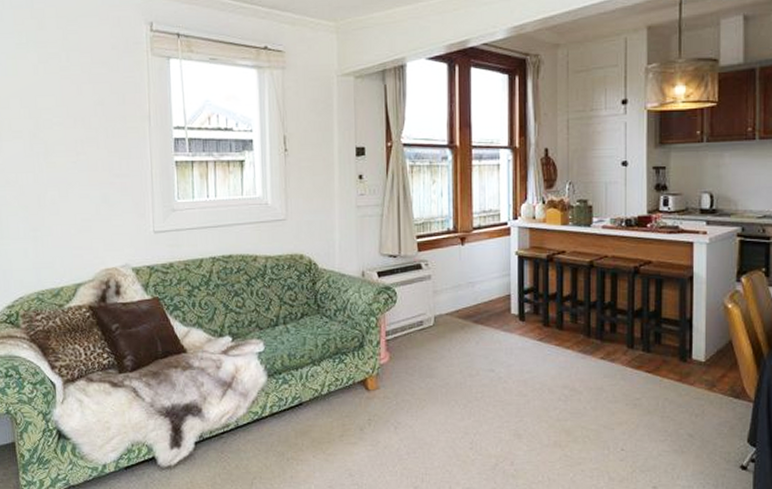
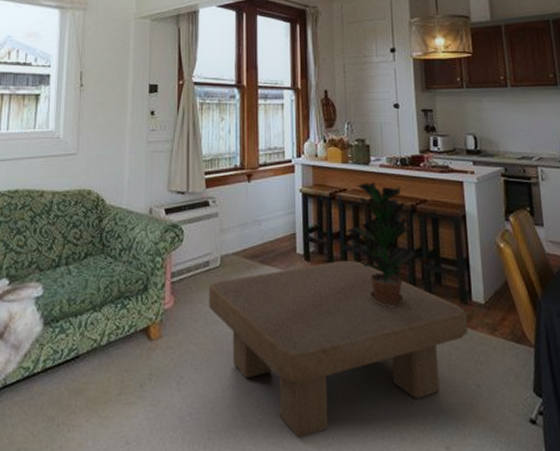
coffee table: none [422,321,685,476] -> present [208,261,468,438]
potted plant: none [563,244,639,364] -> present [345,182,419,307]

